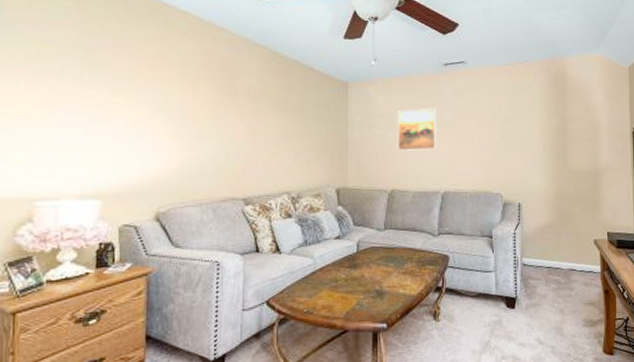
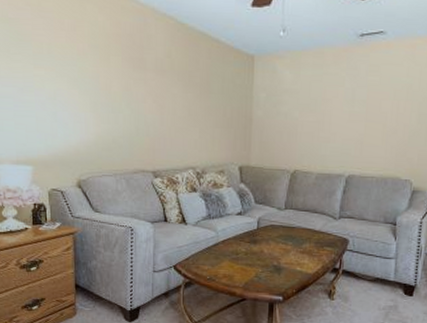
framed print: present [397,108,437,151] -> none [302,84,348,131]

